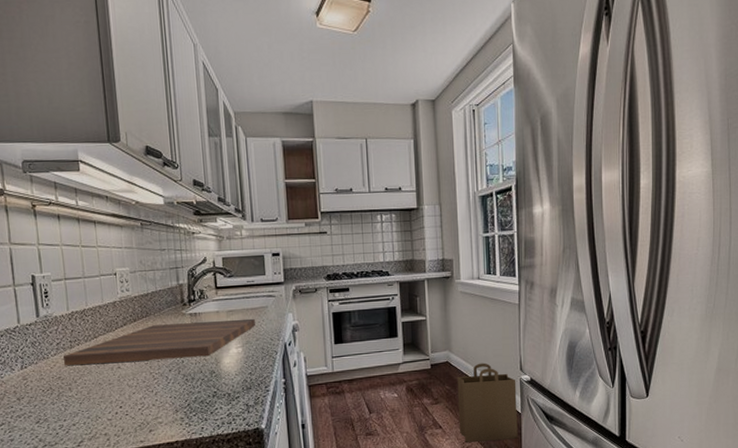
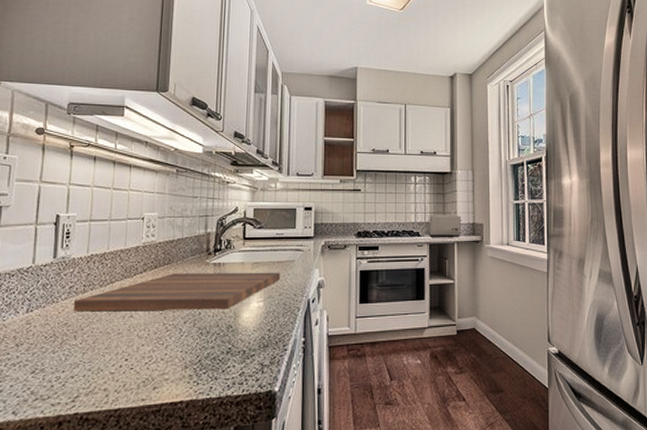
toaster: none [397,252,431,277] -> present [428,215,462,238]
shopping bag: present [457,362,518,442] -> none [483,331,545,418]

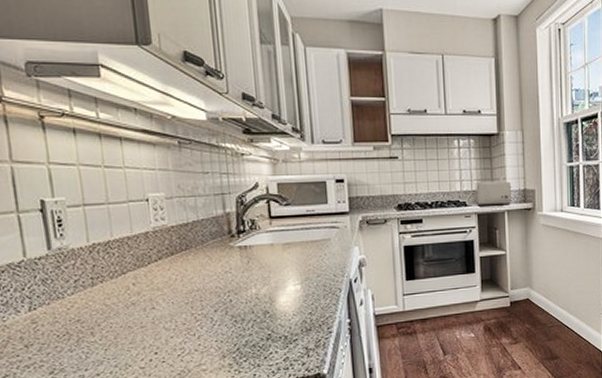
cutting board: present [74,272,280,312] -> none [83,252,316,307]

